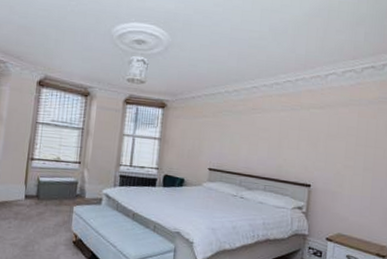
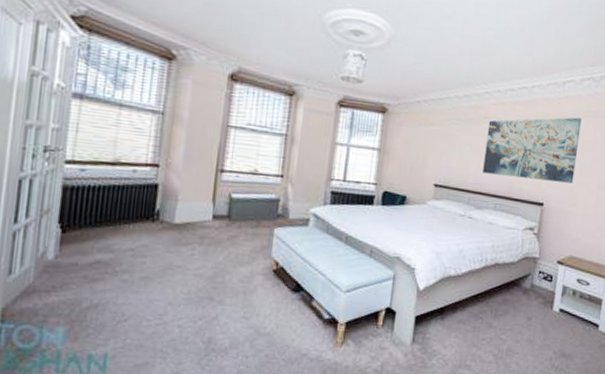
wall art: none [252,106,345,167] -> present [483,117,582,184]

